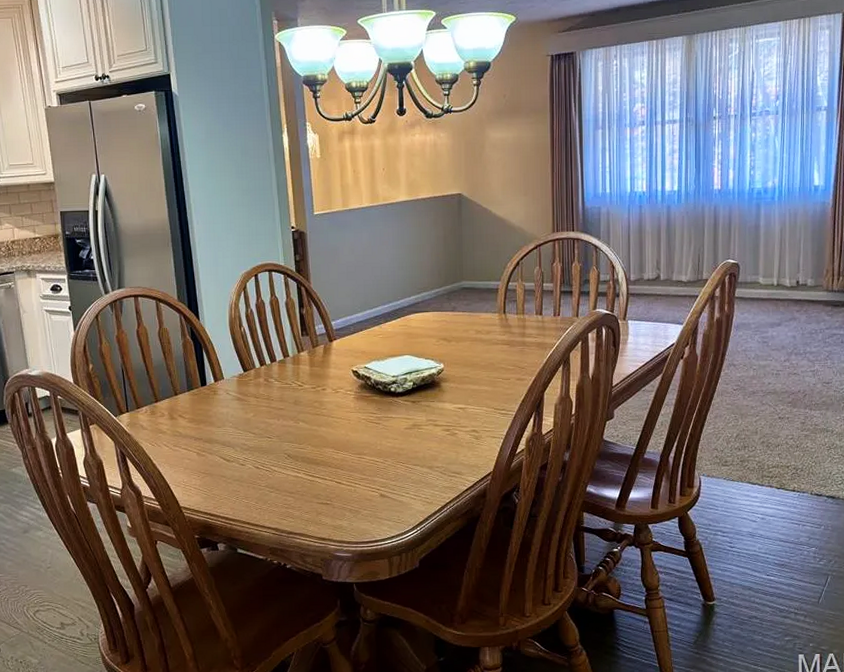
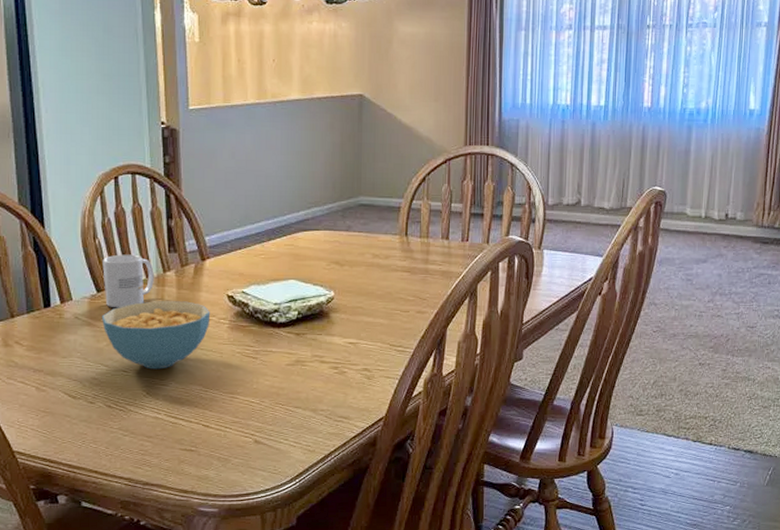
mug: none [247,339,290,385] -> present [102,254,154,308]
cereal bowl: none [248,377,339,436] -> present [101,301,211,370]

